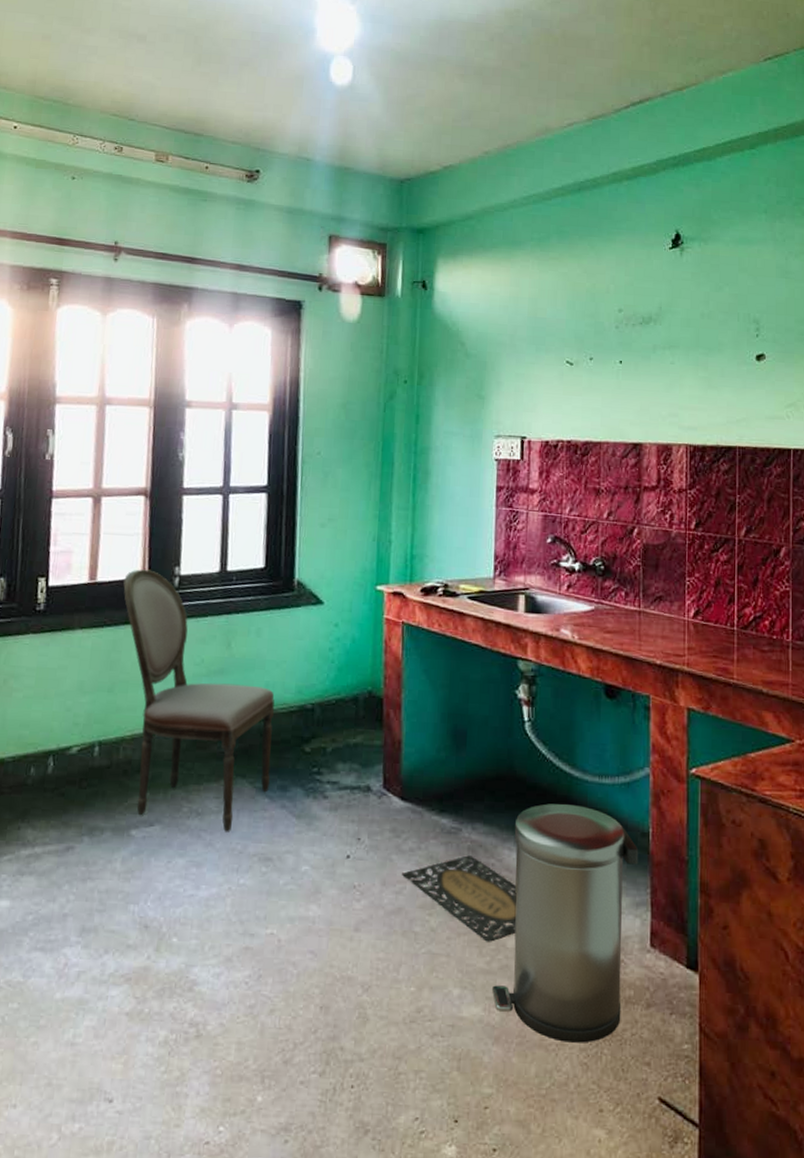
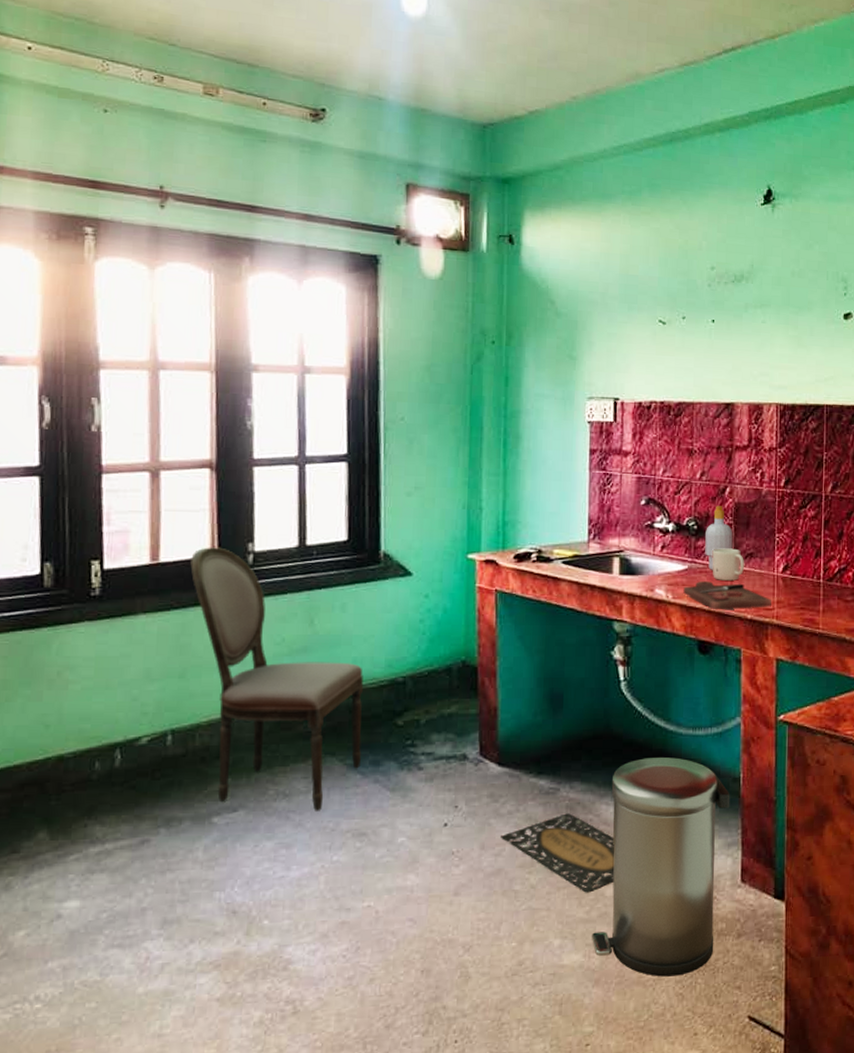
cutting board: none [589,623,682,654] -> present [683,581,771,610]
soap bottle: none [612,546,641,612] -> present [705,506,733,570]
mug: none [619,589,653,624] -> present [712,548,744,581]

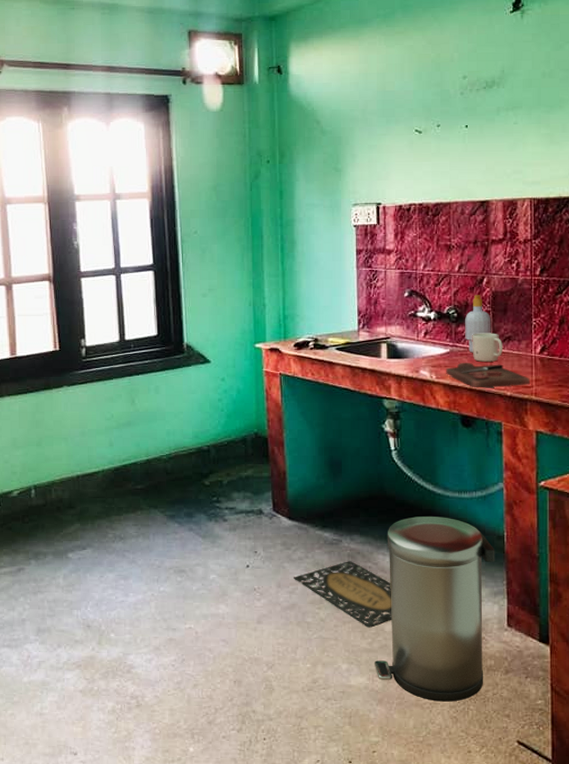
dining chair: present [190,547,364,811] -> none [39,343,177,552]

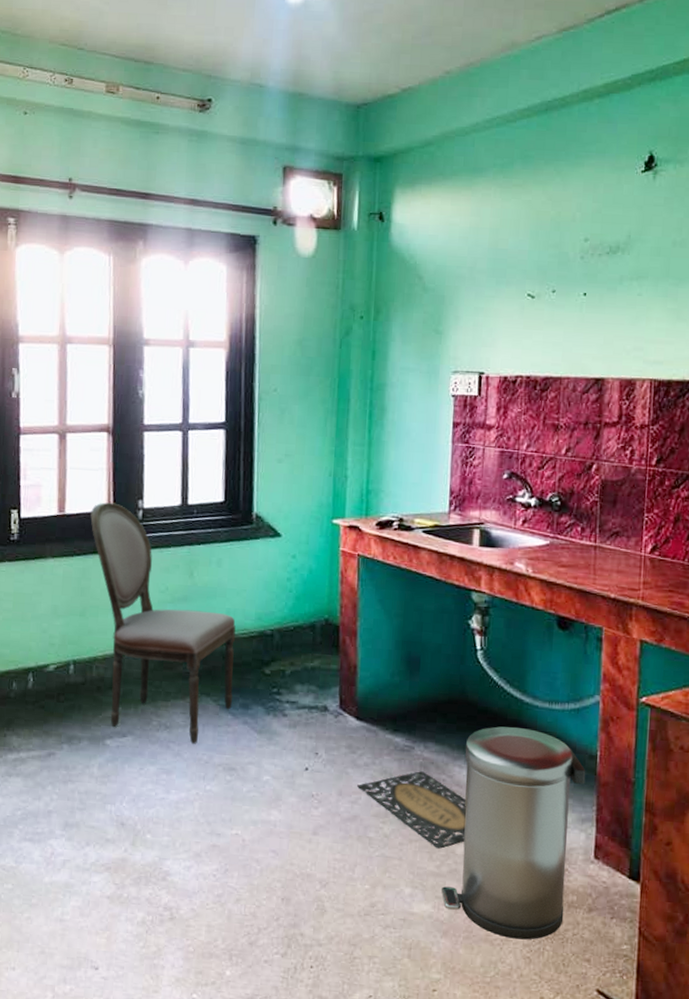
dining chair: none [39,343,177,552] -> present [90,502,236,744]
cutting board: present [446,363,530,388] -> none [544,557,637,588]
soap bottle: present [465,295,491,353] -> none [568,482,599,547]
mug: present [472,333,503,362] -> none [574,525,609,559]

